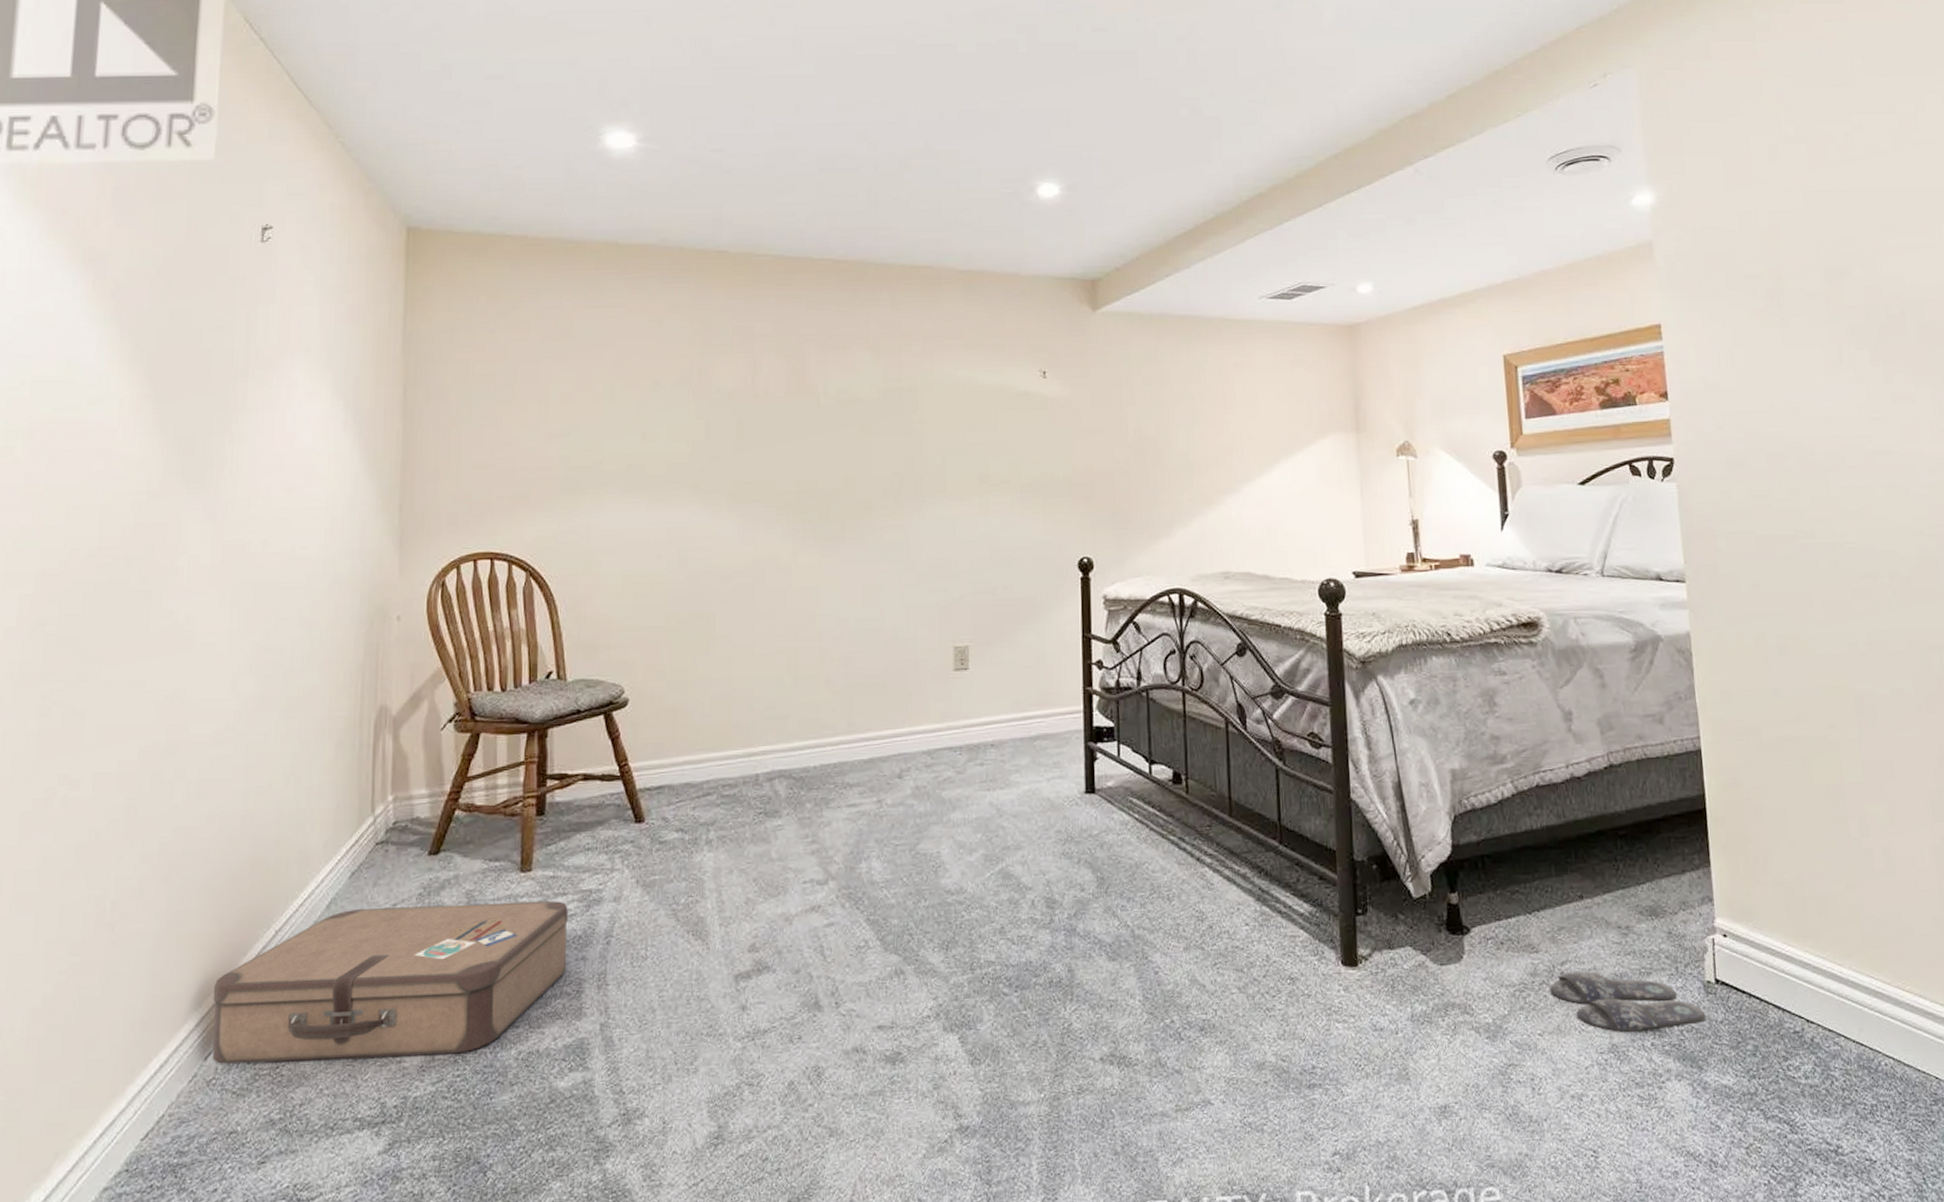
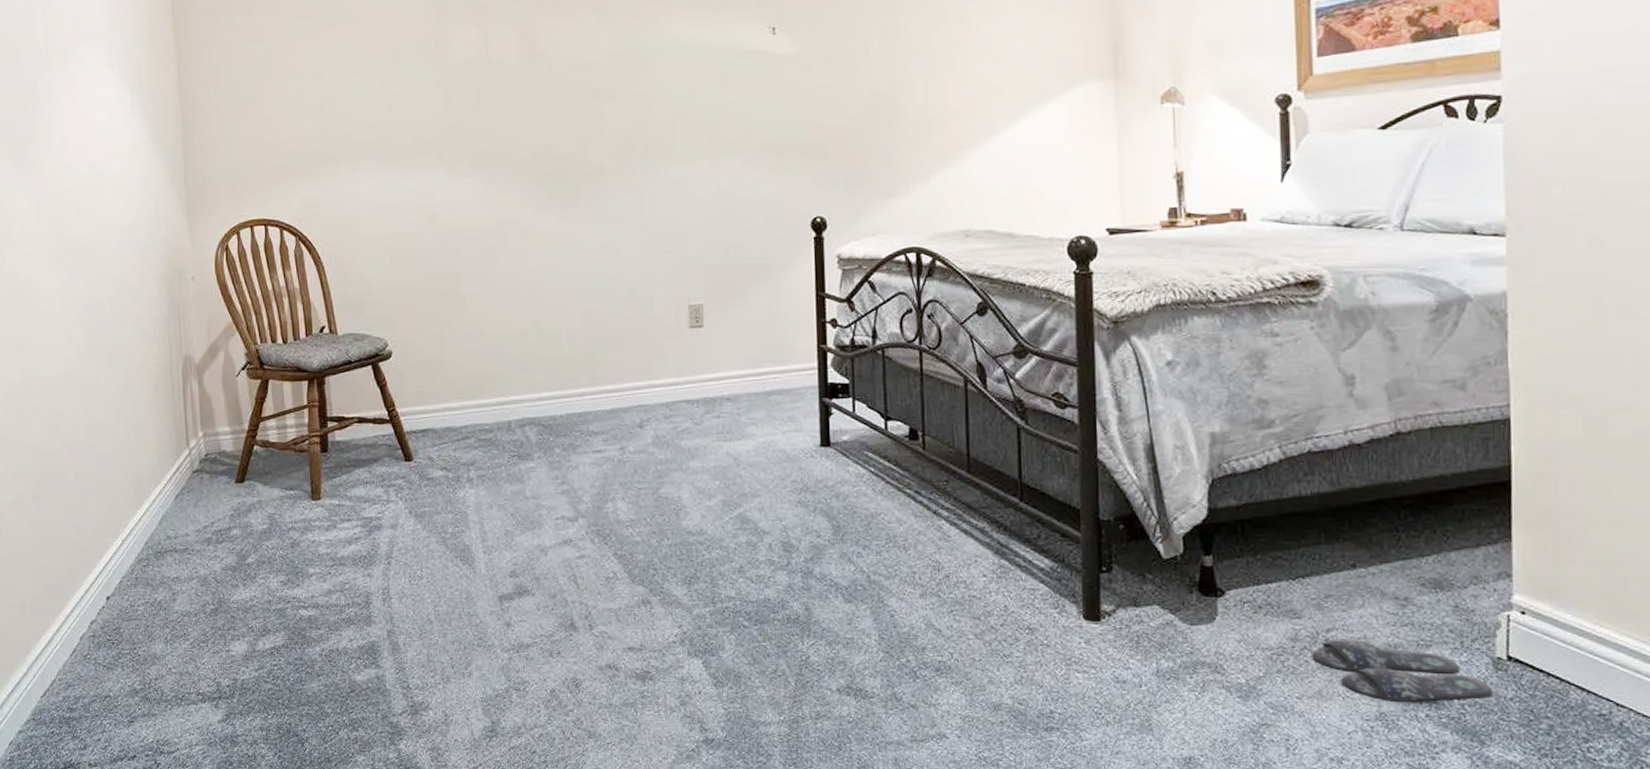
suitcase: present [212,901,568,1064] -> none [80,525,355,647]

